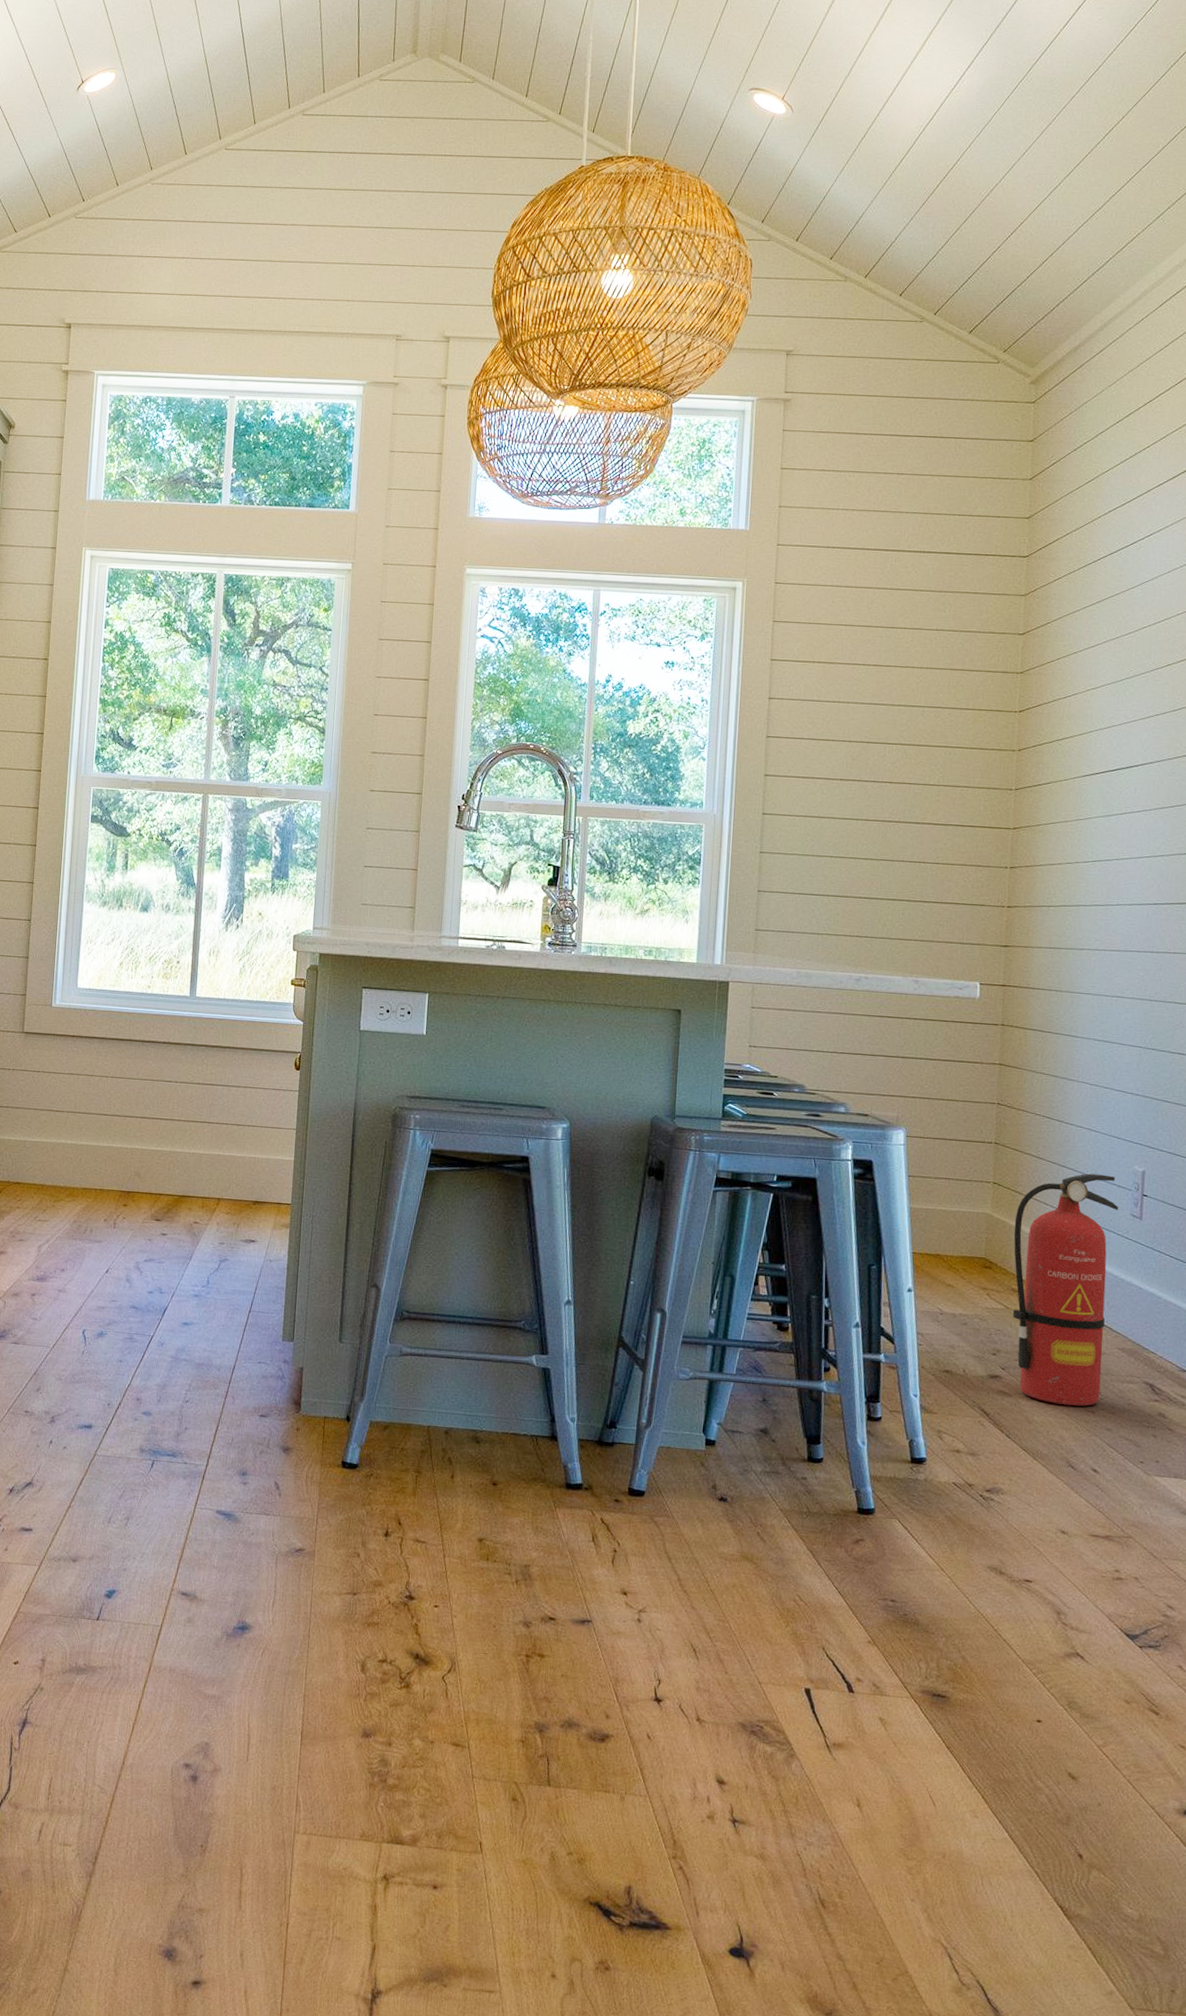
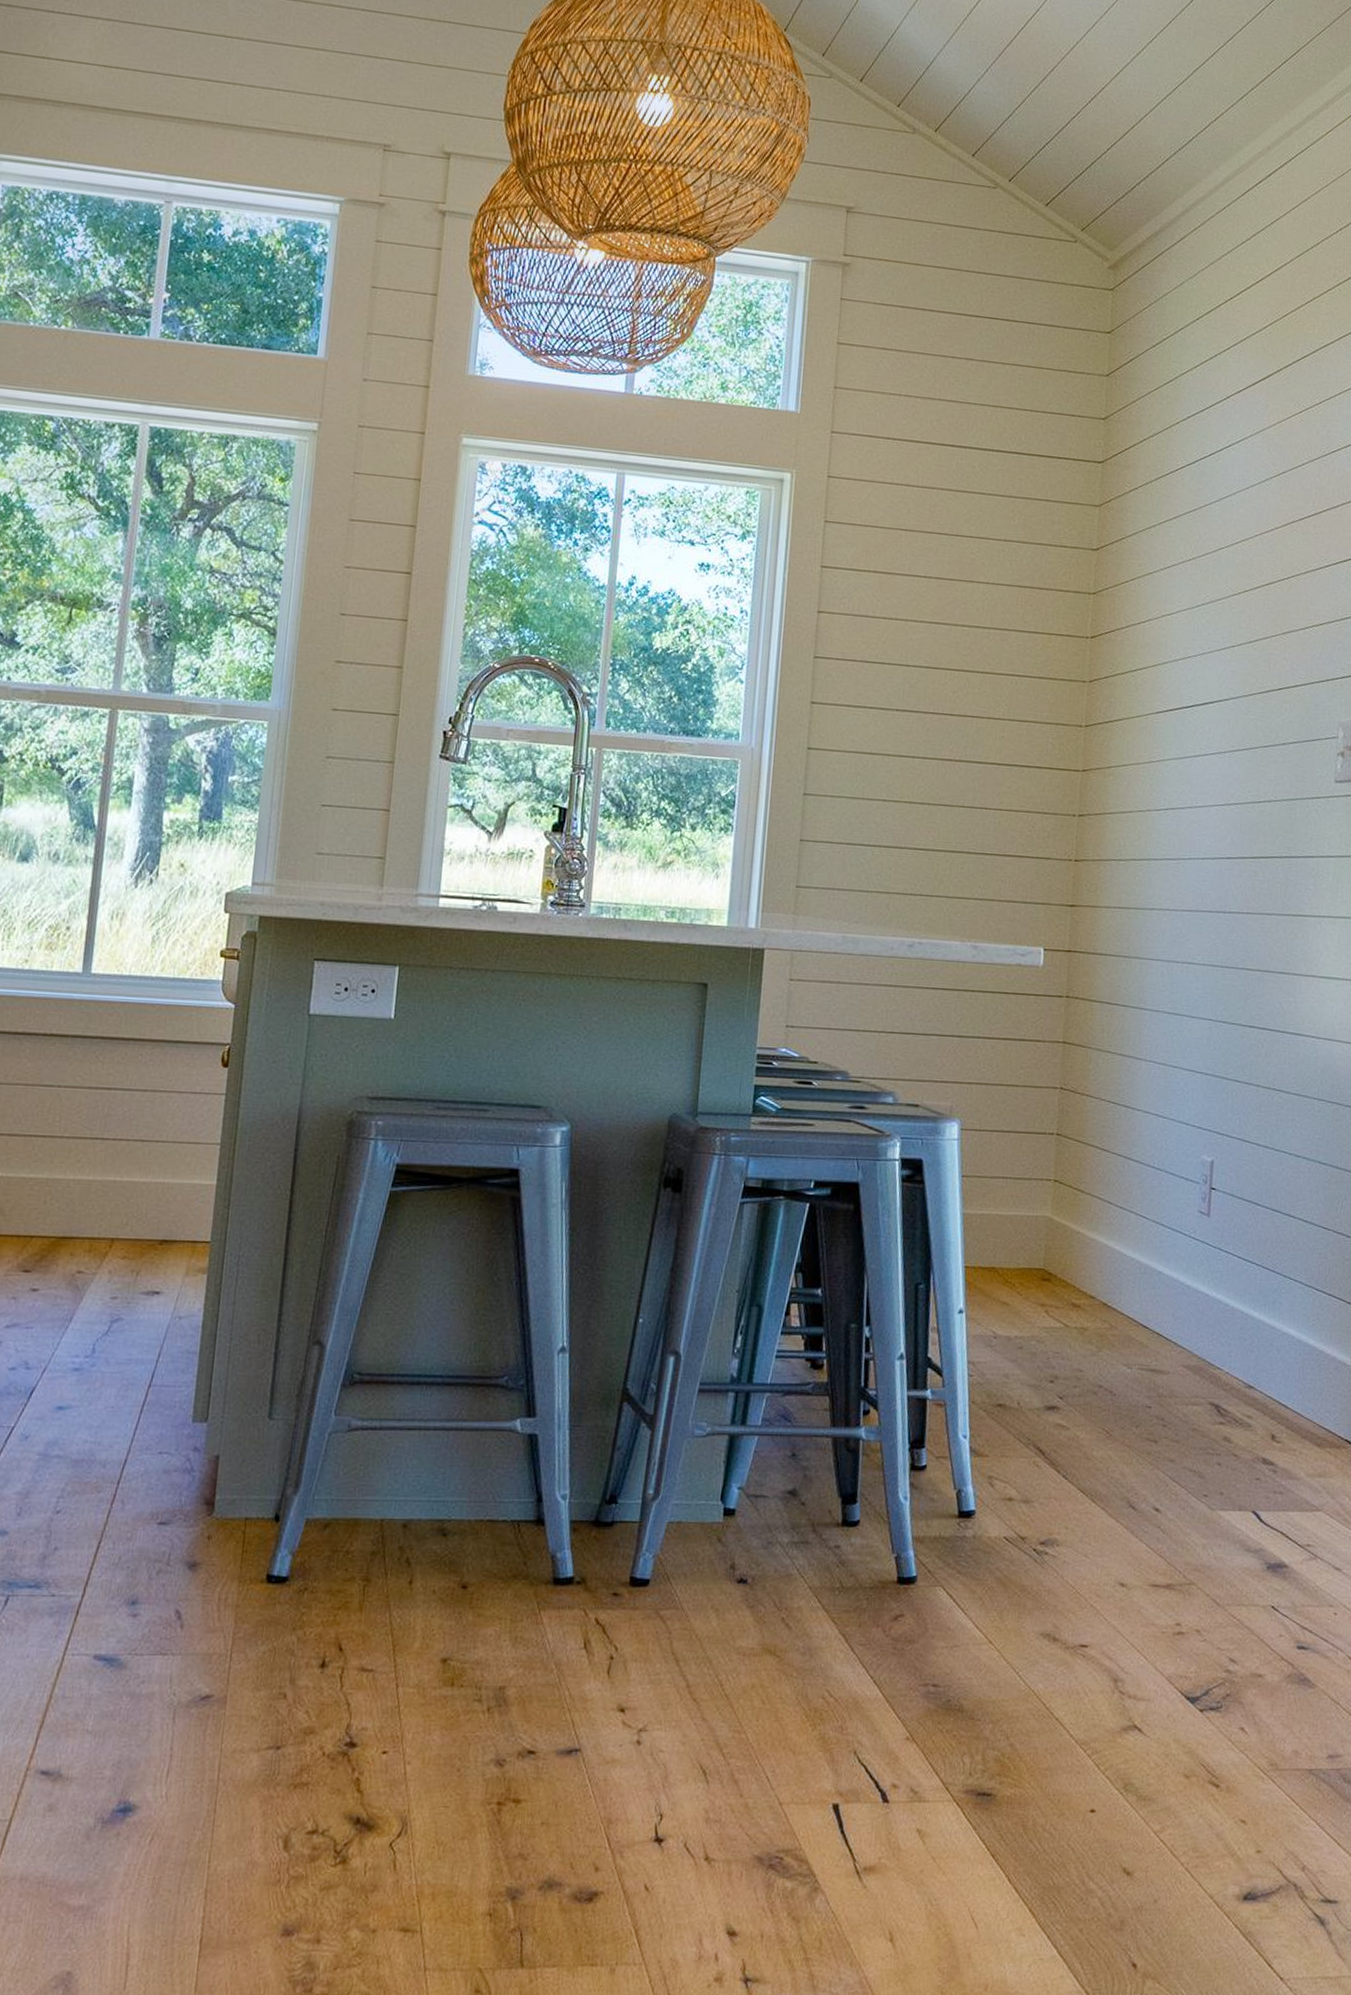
fire extinguisher: present [1013,1173,1119,1407] -> none [1073,1165,1186,1437]

